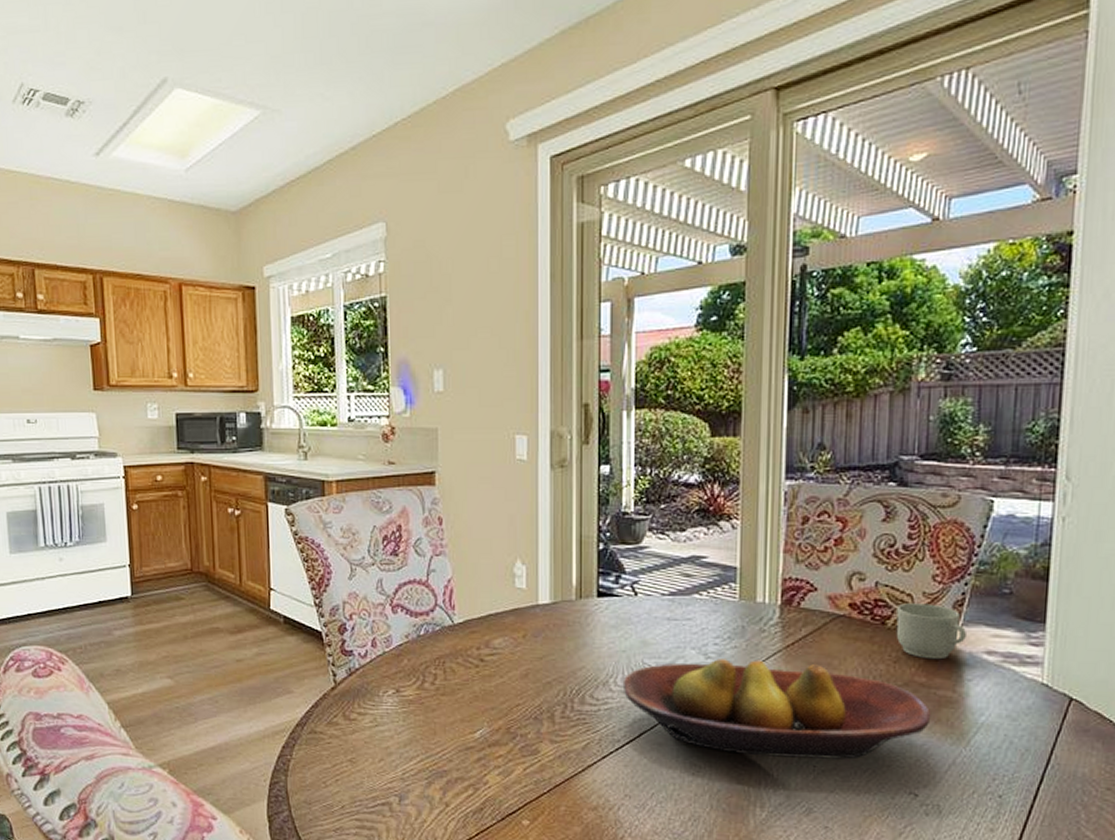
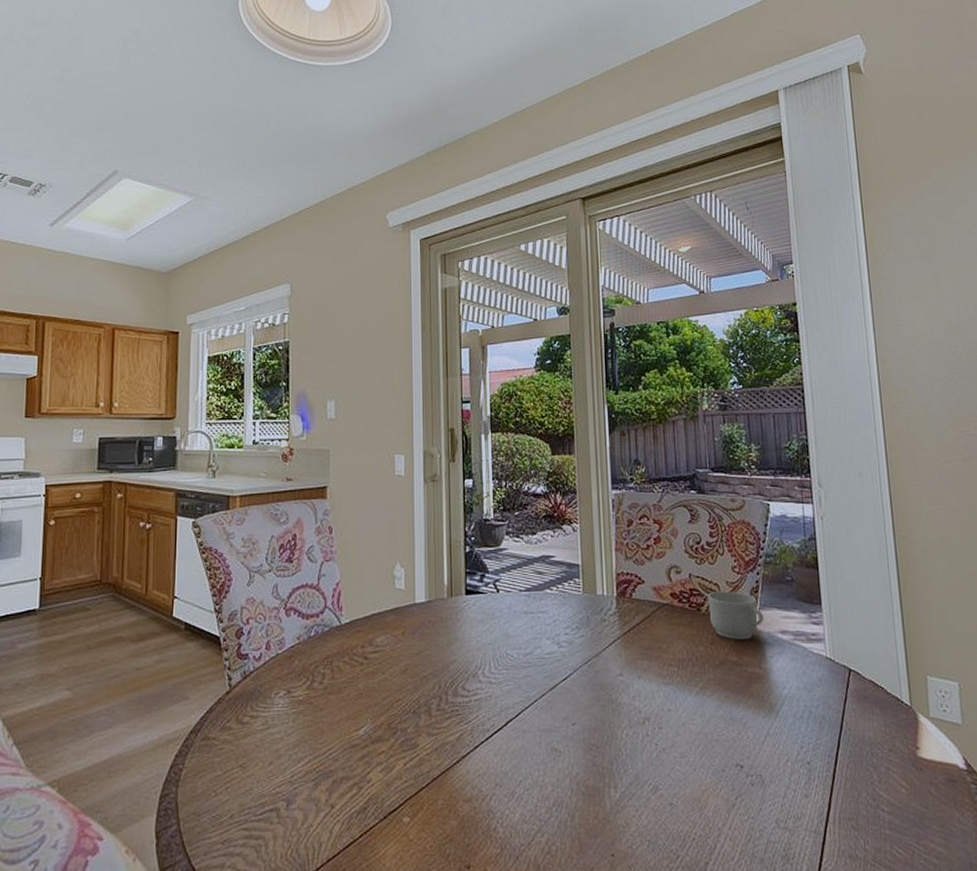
fruit bowl: present [622,659,932,759] -> none [489,647,745,738]

